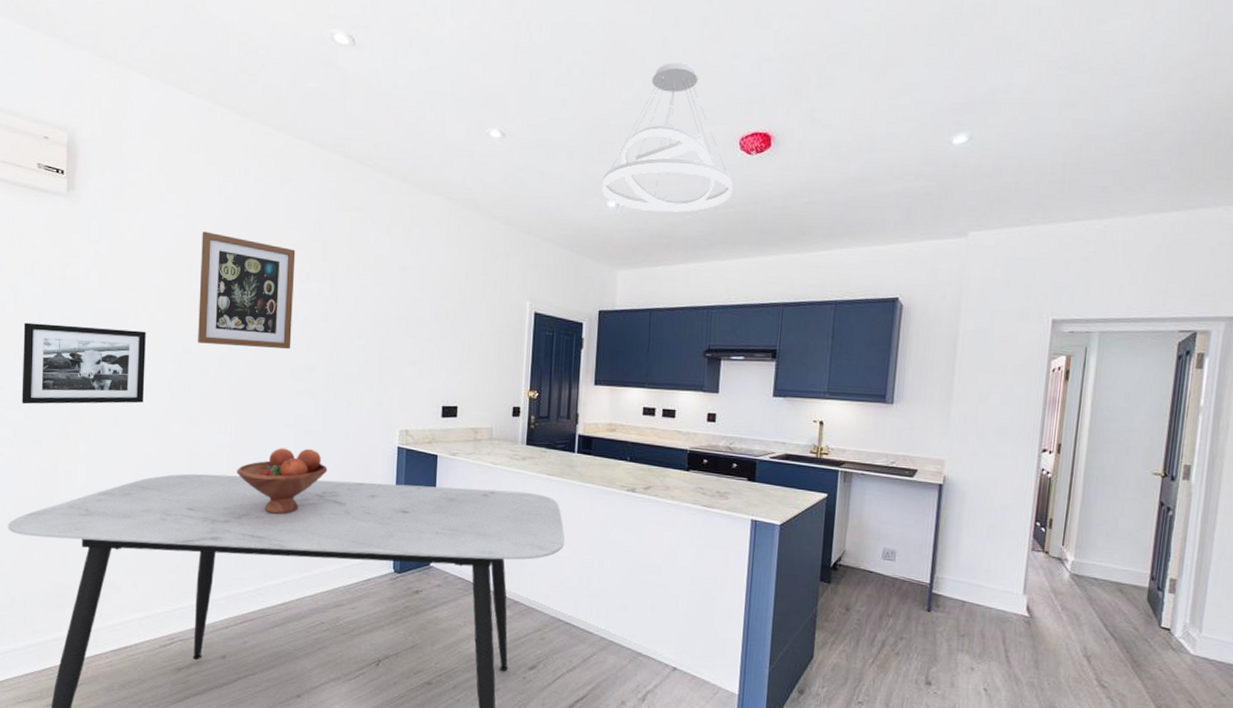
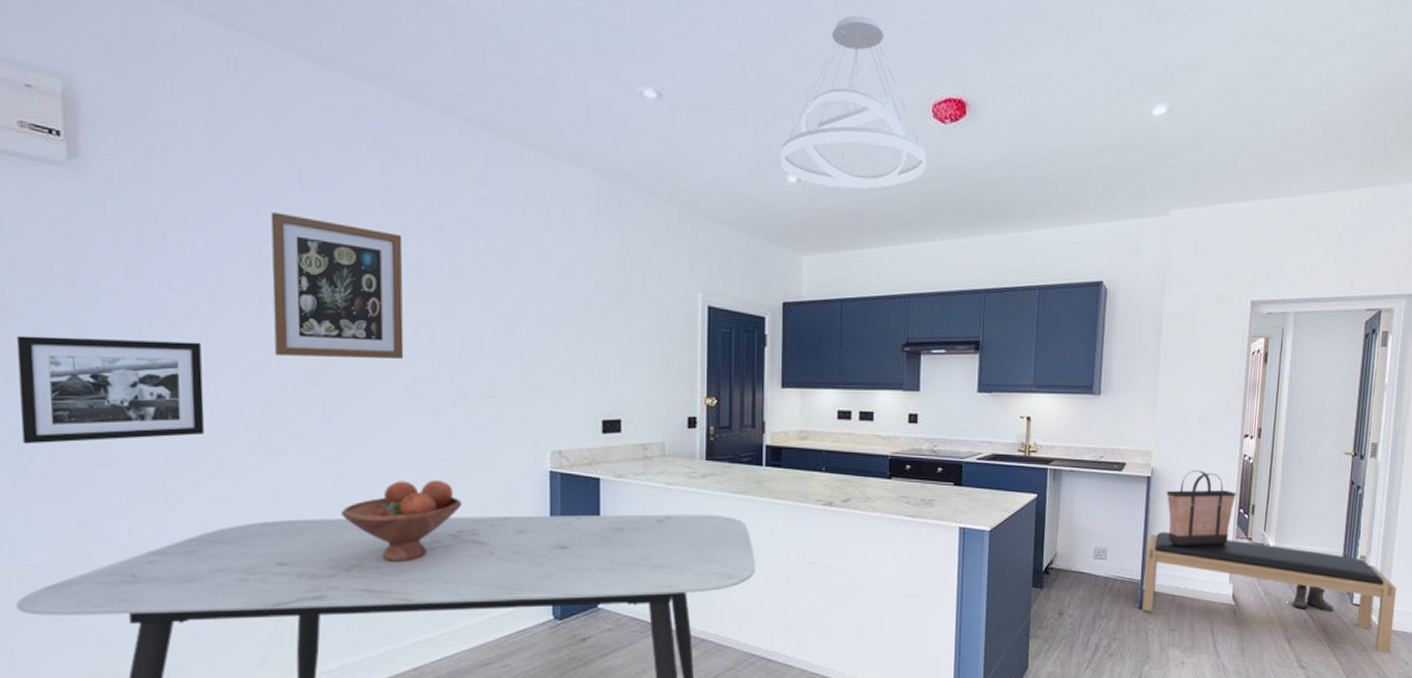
bench: none [931,538,1213,682] -> present [1143,532,1397,653]
shopping bag: none [958,481,1033,556] -> present [1166,470,1236,546]
boots: none [1092,602,1139,633] -> present [1292,584,1334,612]

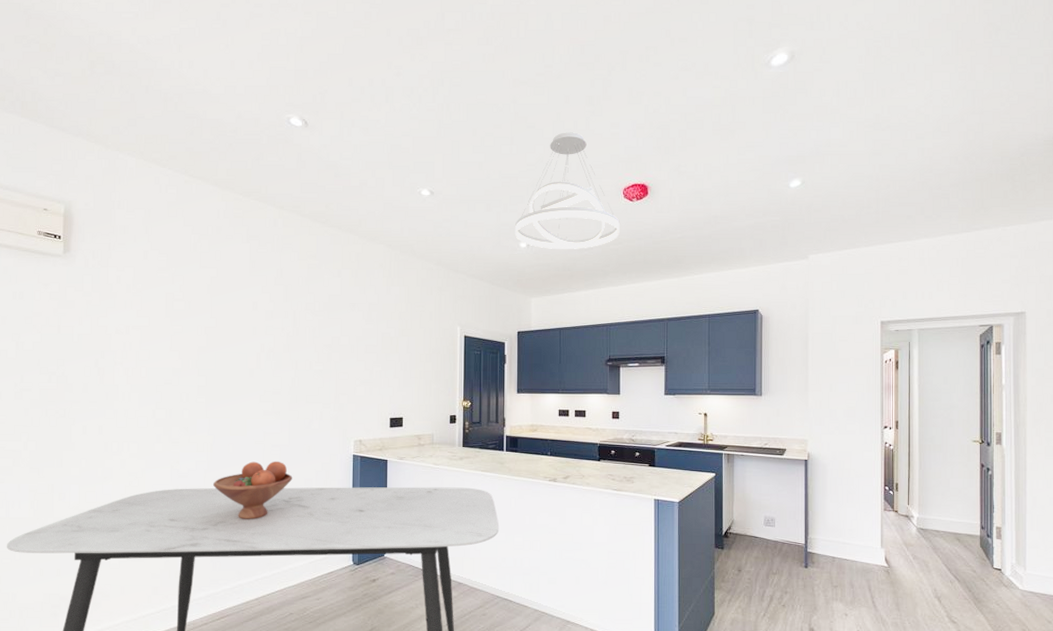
picture frame: present [16,336,205,444] -> none [21,365,132,436]
wall art: present [271,212,404,359] -> none [178,281,261,376]
bench: present [1143,532,1397,653] -> none [808,505,1033,612]
shopping bag: present [1166,470,1236,546] -> none [821,455,881,517]
boots: present [1292,584,1334,612] -> none [938,550,977,574]

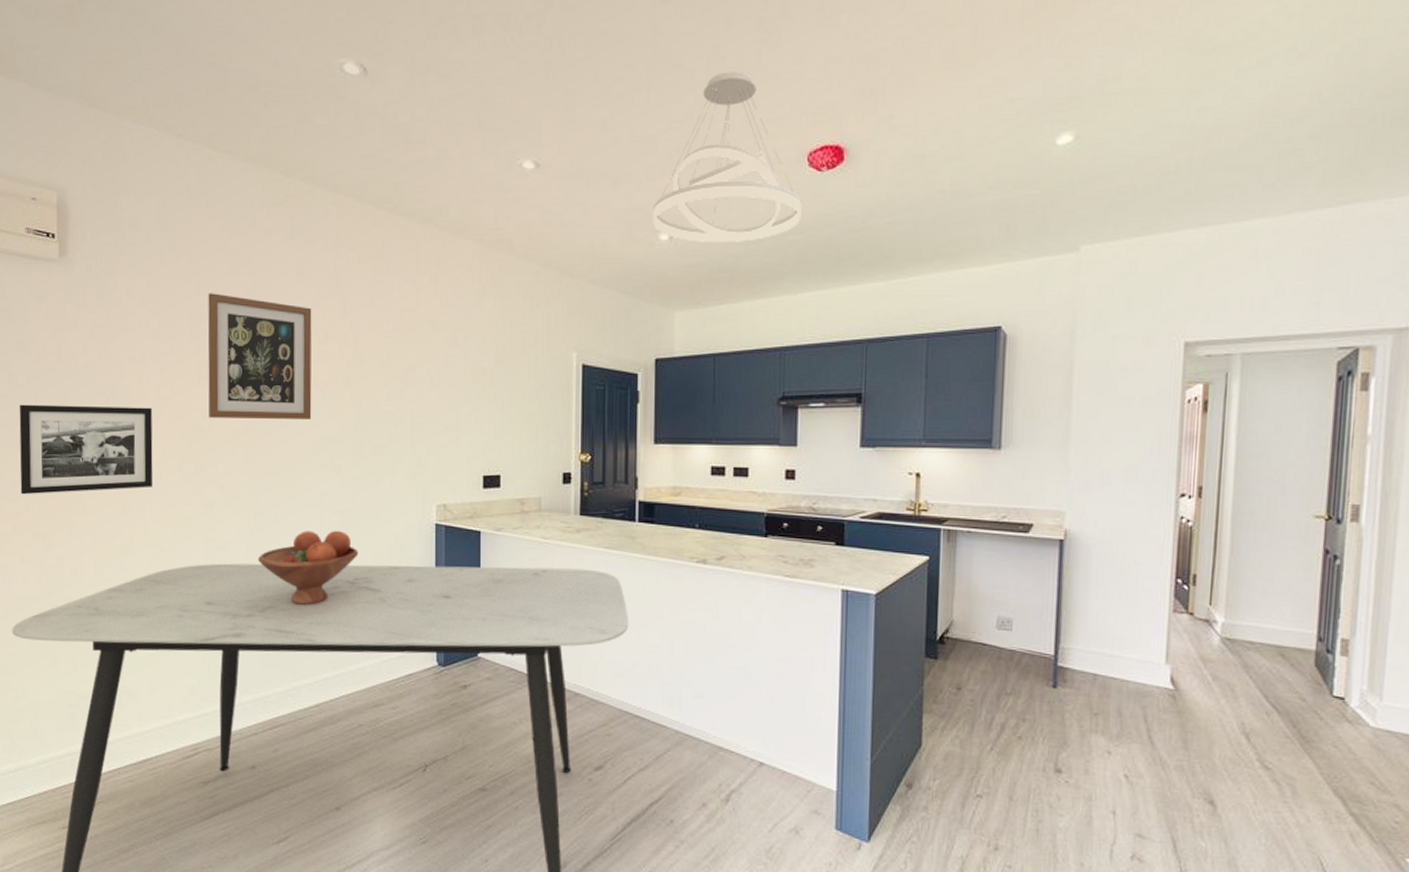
picture frame: none [21,365,132,436] -> present [19,404,153,495]
wall art: none [178,281,261,376] -> present [208,293,312,419]

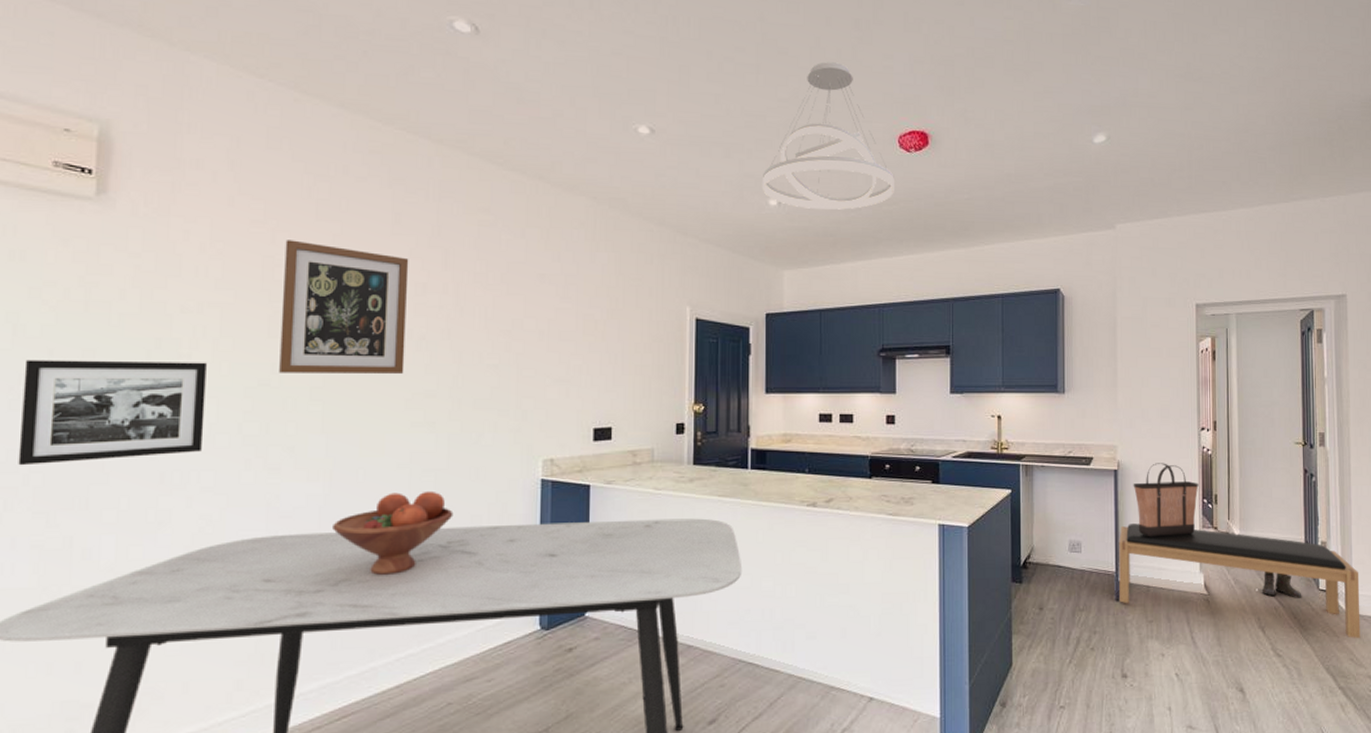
bench: none [1057,602,1395,759] -> present [1119,523,1361,638]
shopping bag: none [1083,533,1172,620] -> present [1133,463,1199,537]
boots: none [1249,669,1307,704] -> present [1261,572,1302,598]

